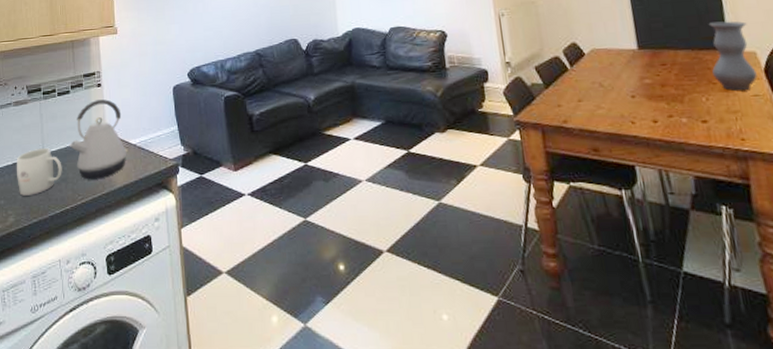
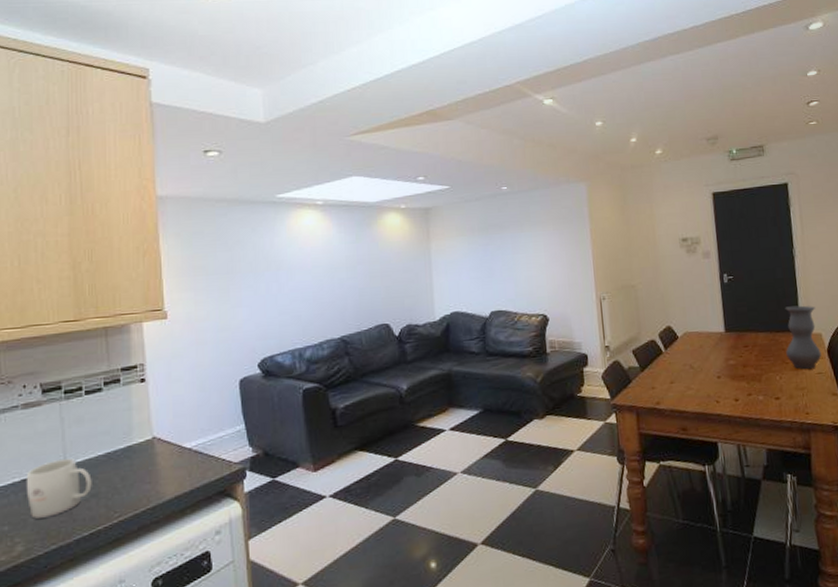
kettle: present [69,99,128,180] -> none [101,397,181,493]

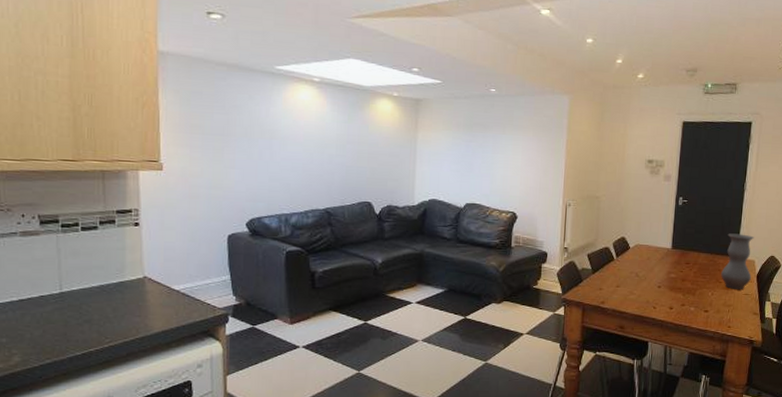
mug: present [26,458,92,519] -> none [23,285,86,335]

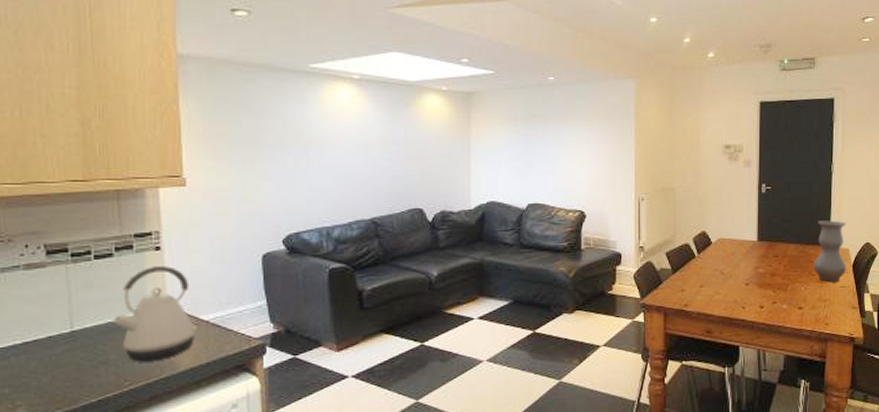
kettle: none [95,240,170,323] -> present [111,266,198,362]

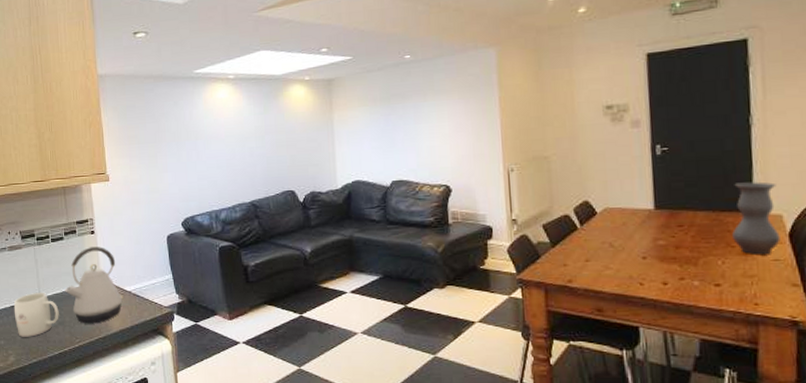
mug: none [28,323,101,382] -> present [13,292,59,337]

